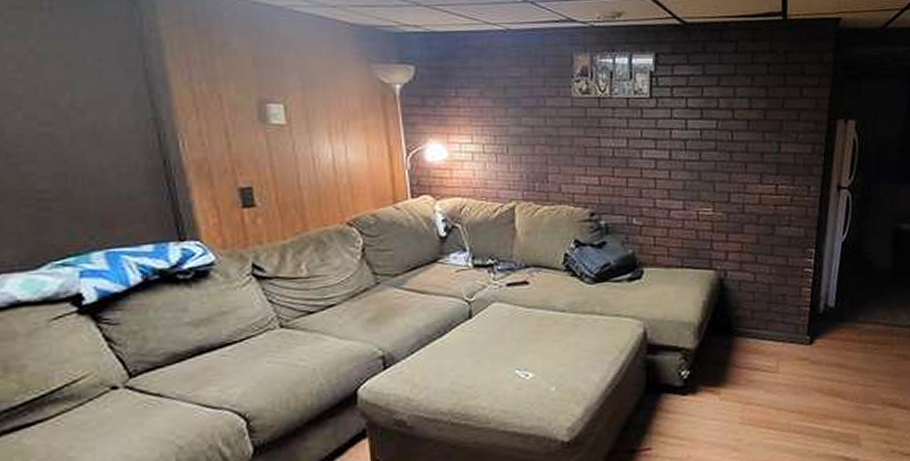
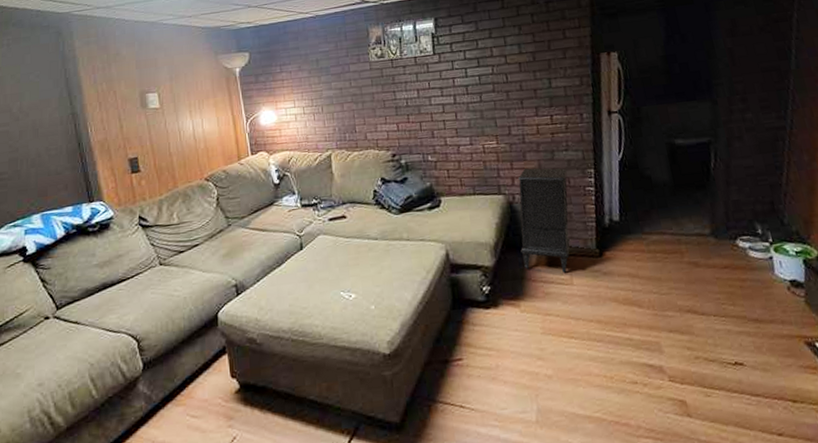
nightstand: none [727,242,786,360] -> present [518,168,571,273]

